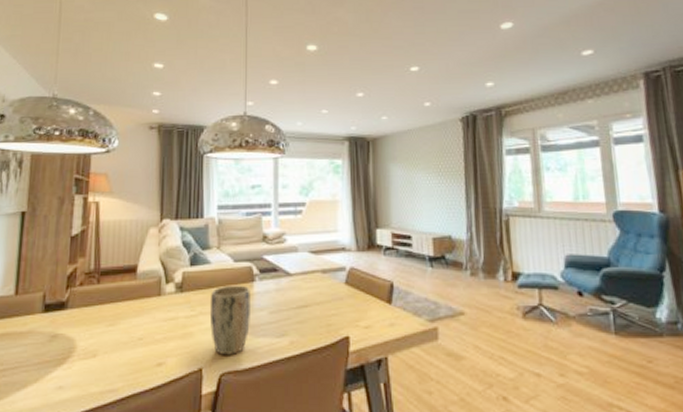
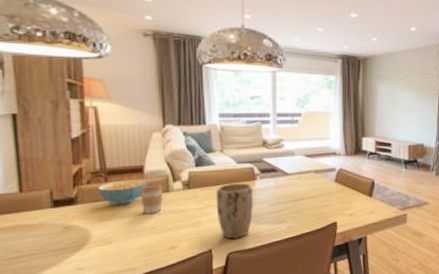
cereal bowl: none [89,281,138,310] -> present [98,180,146,205]
coffee cup: none [130,286,155,322] -> present [139,184,163,214]

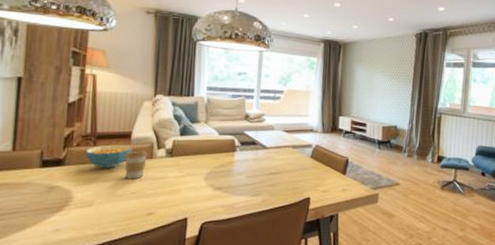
plant pot: present [216,183,253,238] -> none [195,153,232,208]

